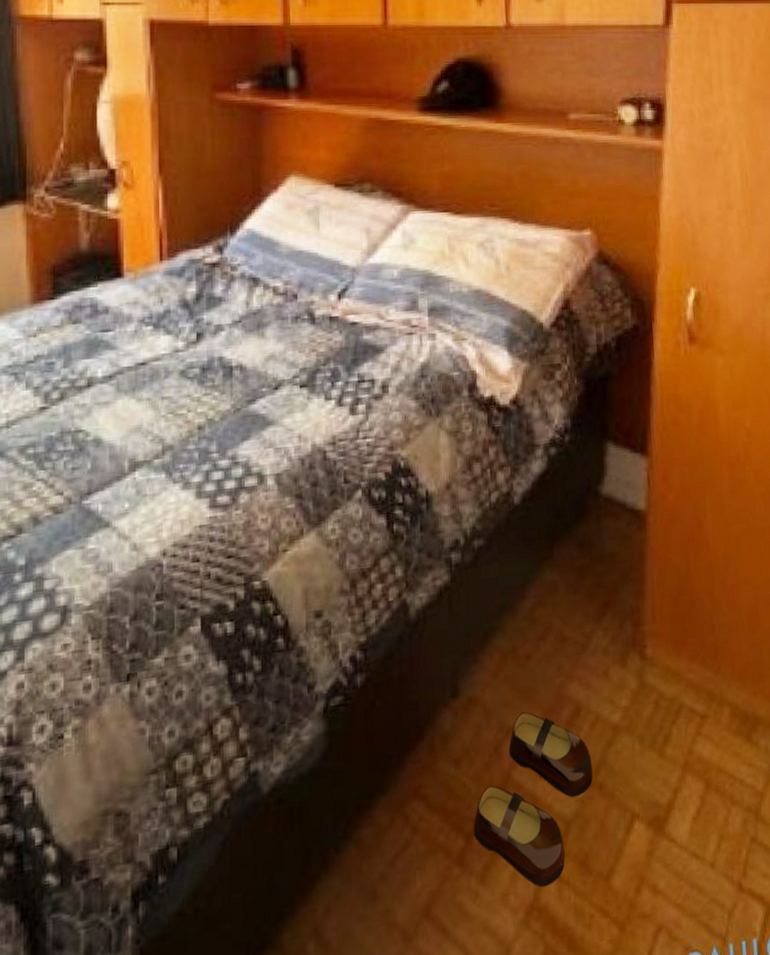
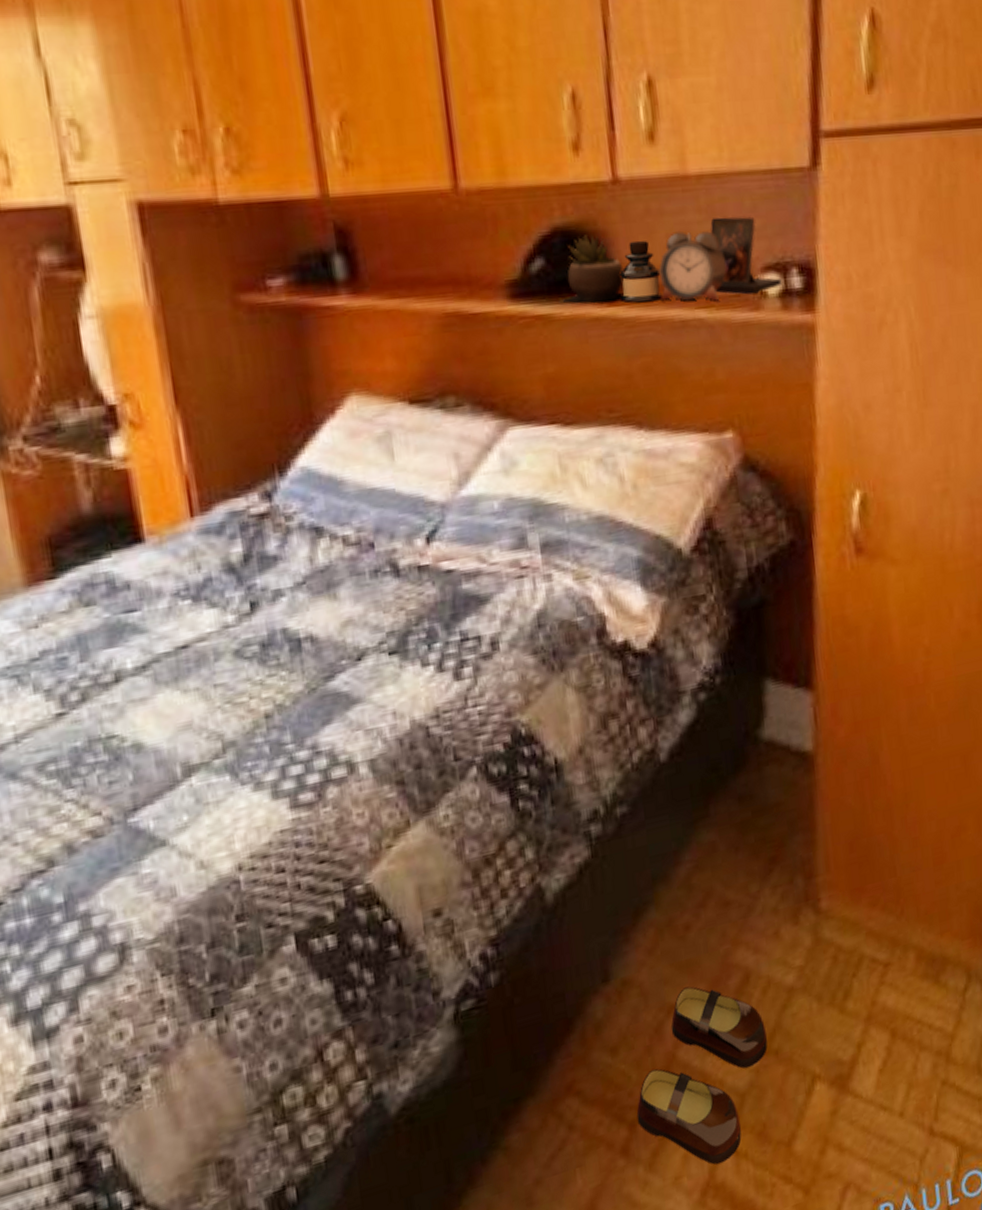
succulent plant: none [459,66,510,121] -> present [560,234,624,304]
ink bottle: none [507,73,540,122] -> present [620,240,662,304]
alarm clock: none [538,69,593,126] -> present [659,231,727,302]
photo frame: none [581,60,637,121] -> present [711,217,782,294]

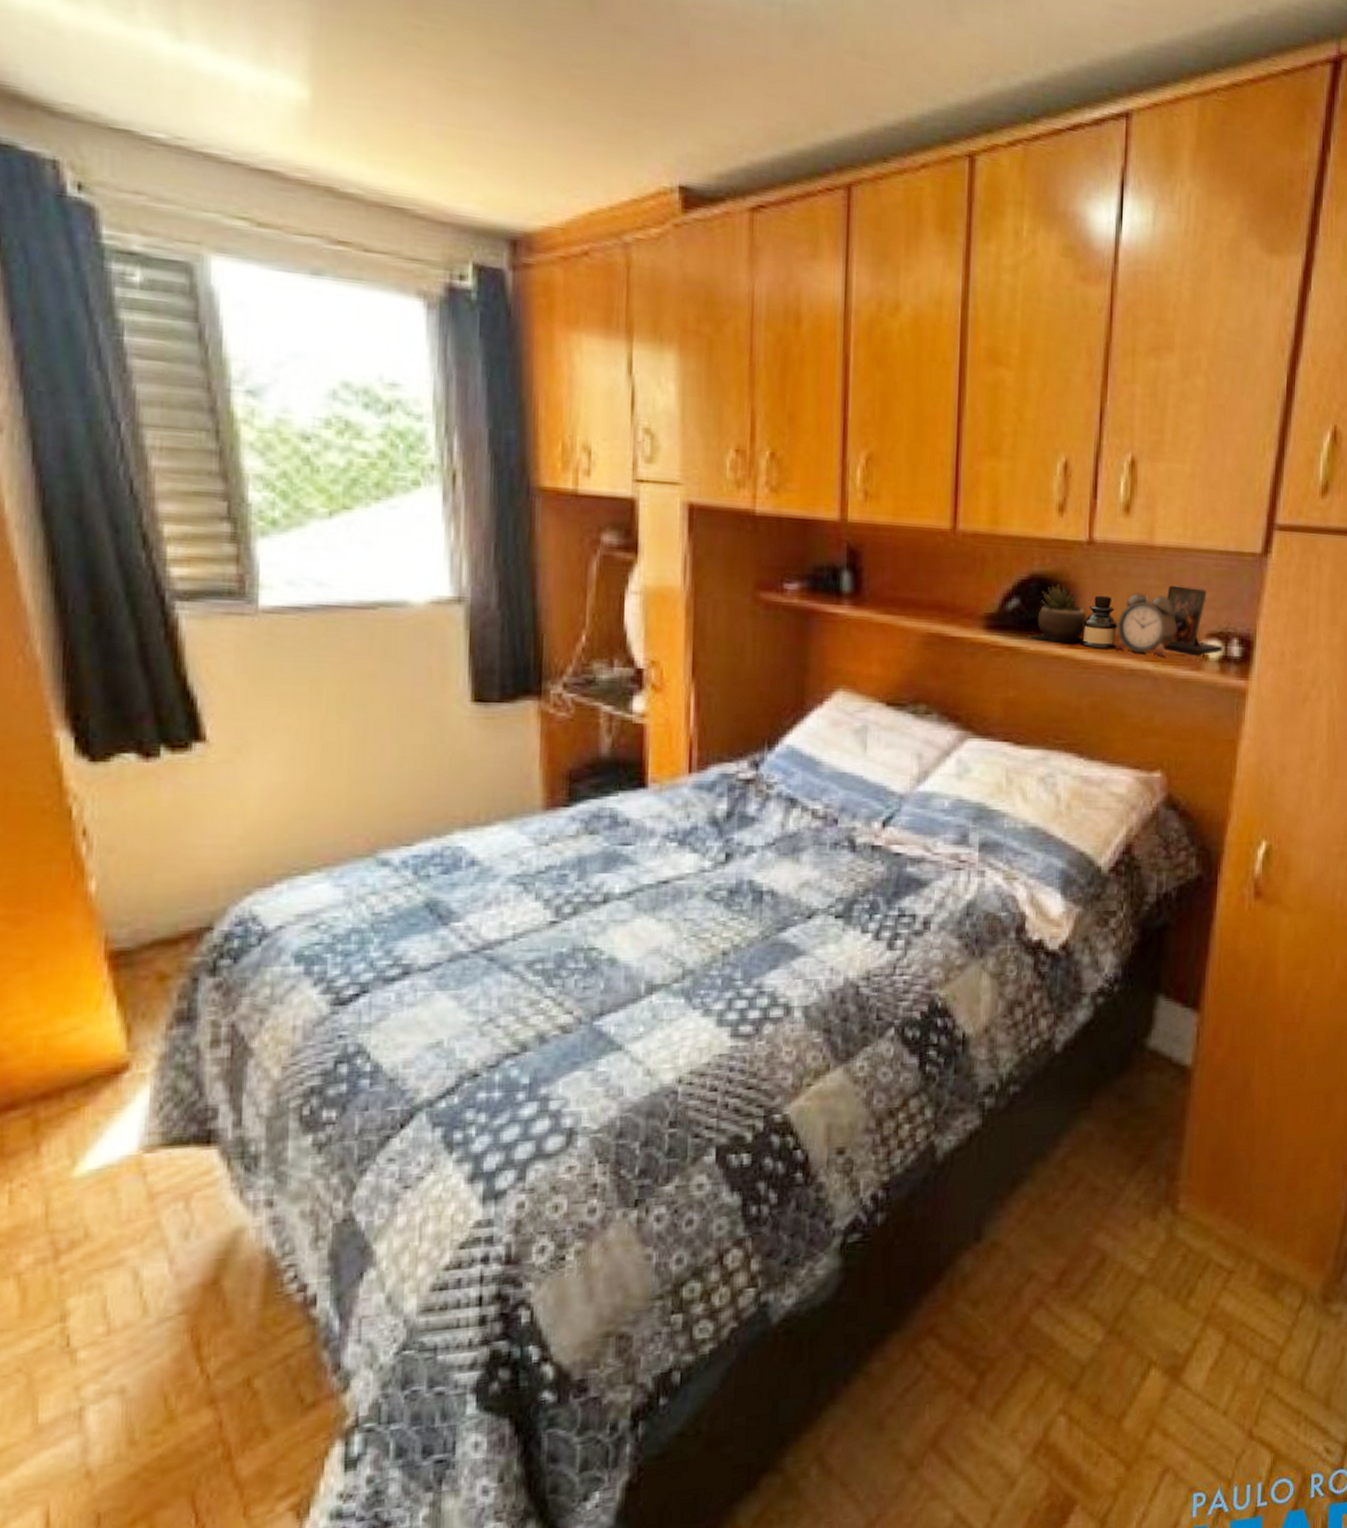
slippers: present [636,986,768,1165] -> none [986,1258,1113,1426]

